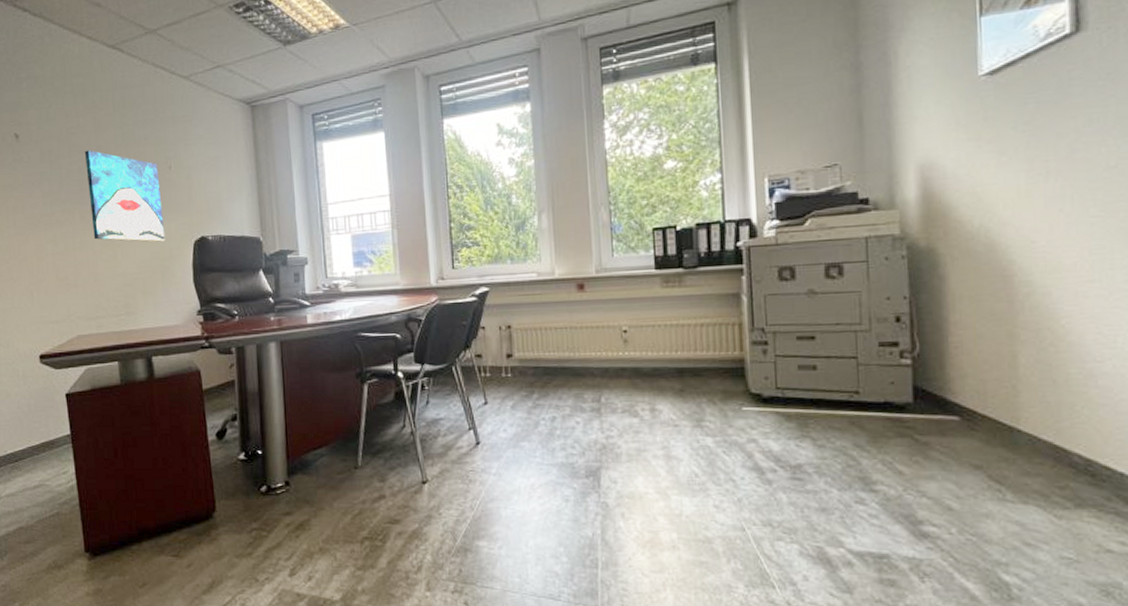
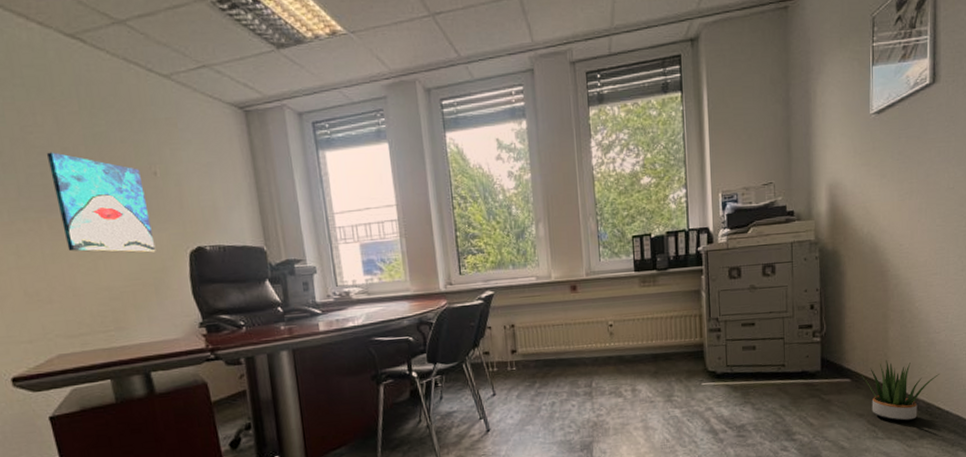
potted plant: none [964,395,1106,480] -> present [854,360,940,421]

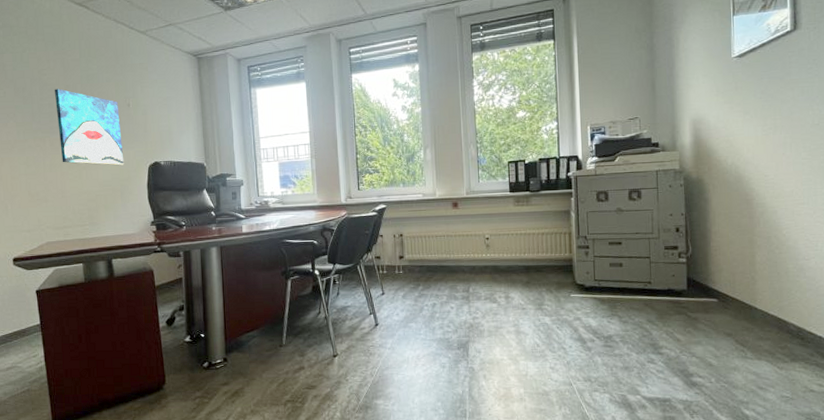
potted plant: present [854,360,940,421] -> none [721,283,810,343]

